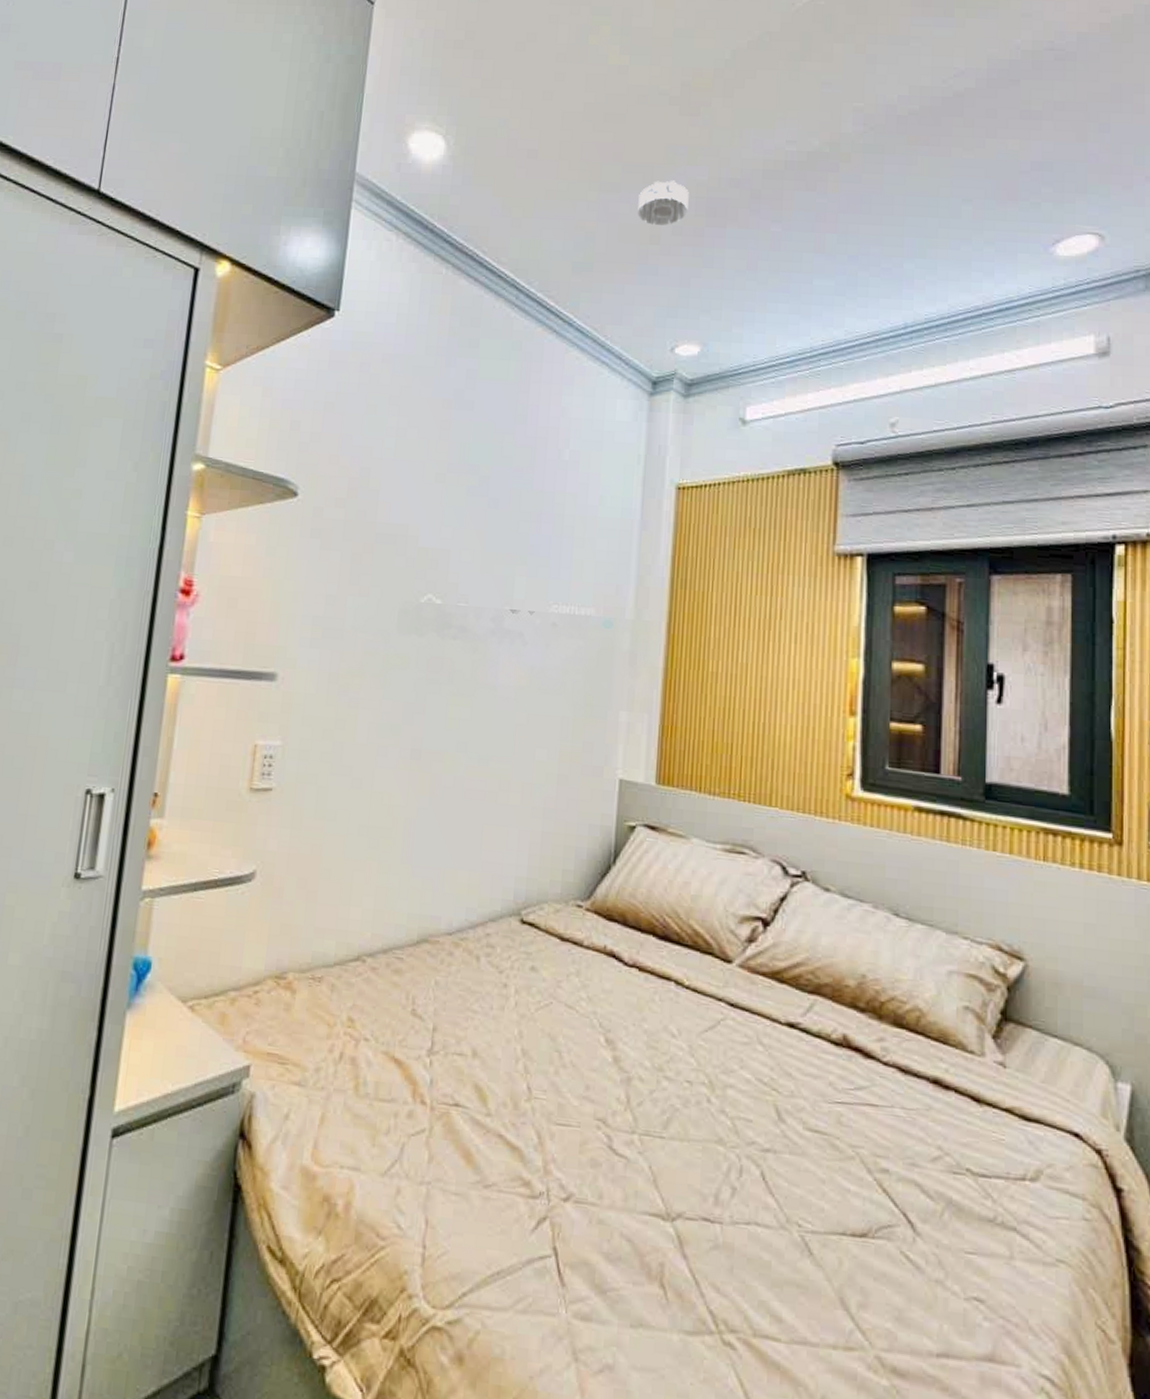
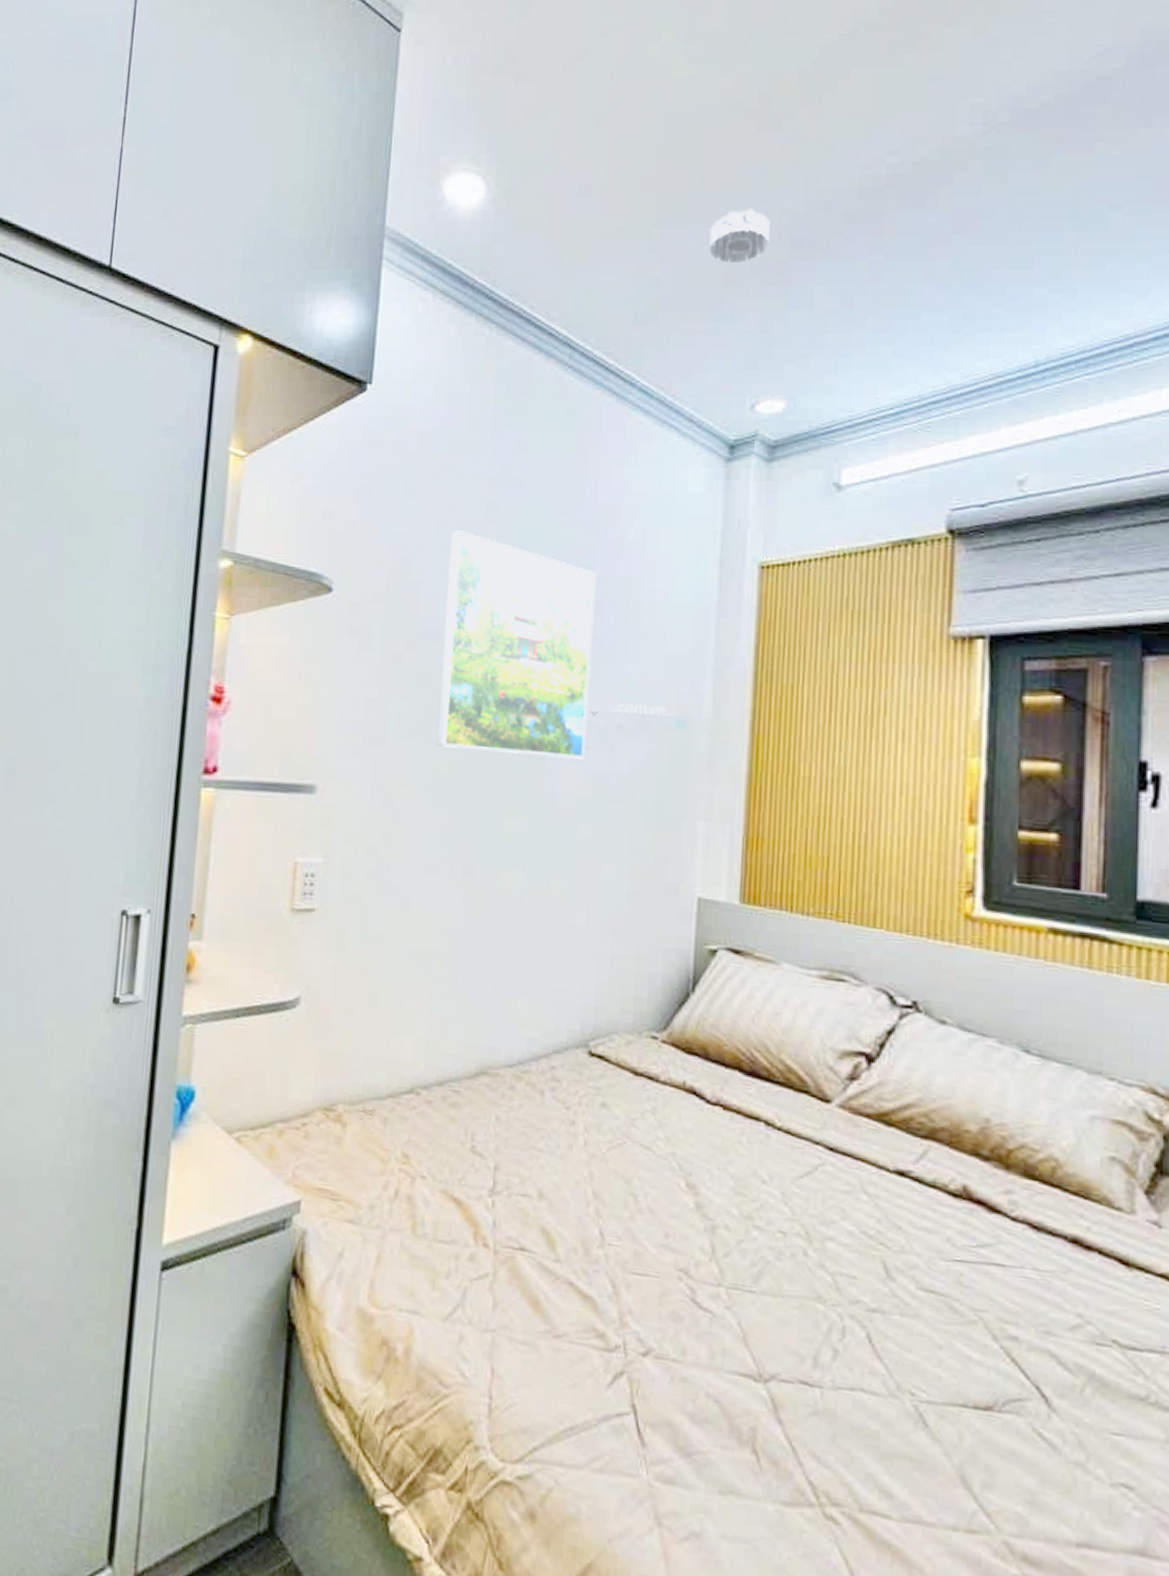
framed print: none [389,445,536,654] -> present [436,530,597,759]

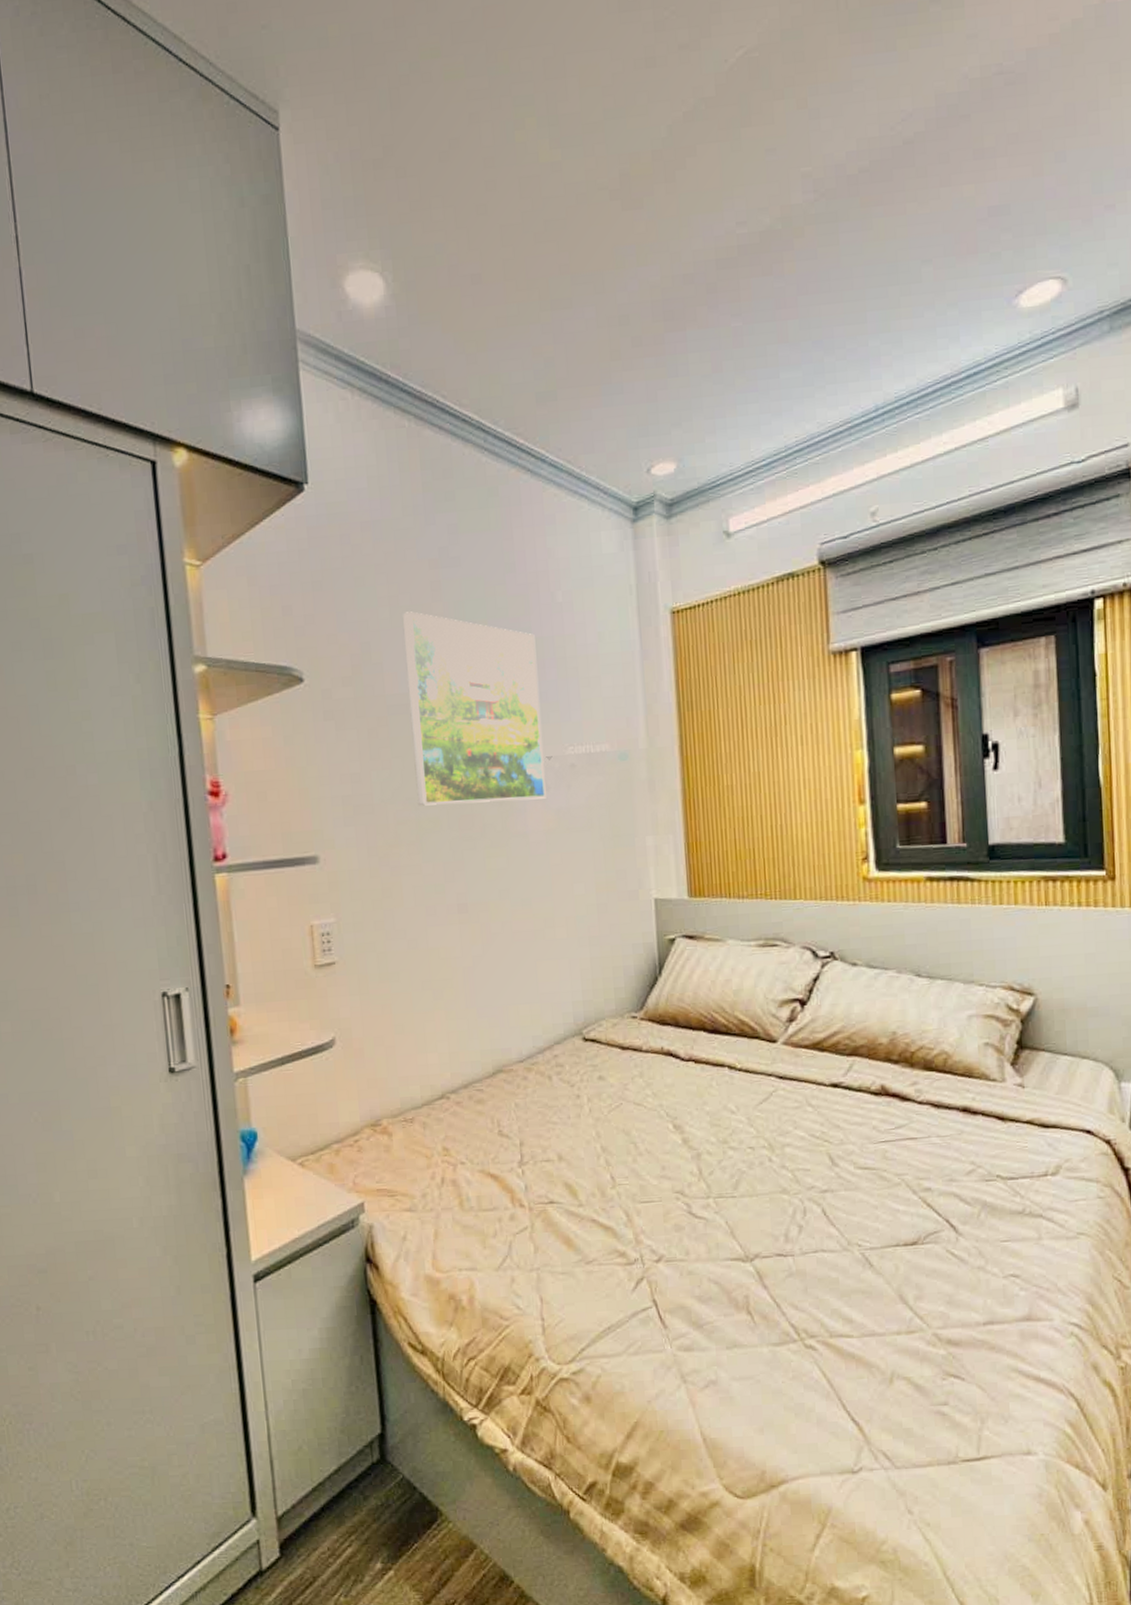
smoke detector: present [709,208,770,264] -> none [592,286,645,340]

